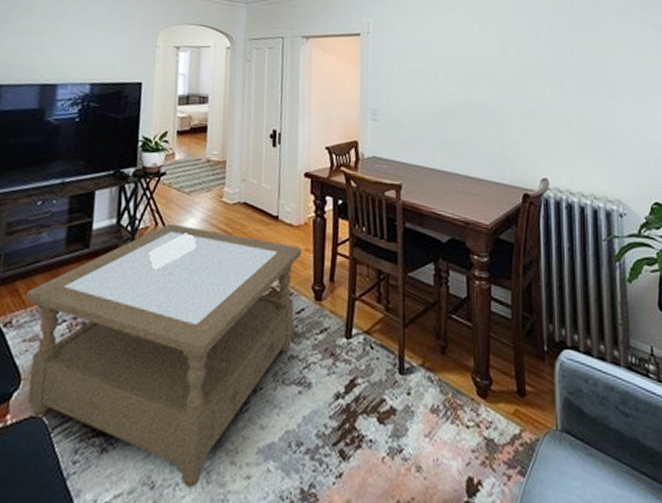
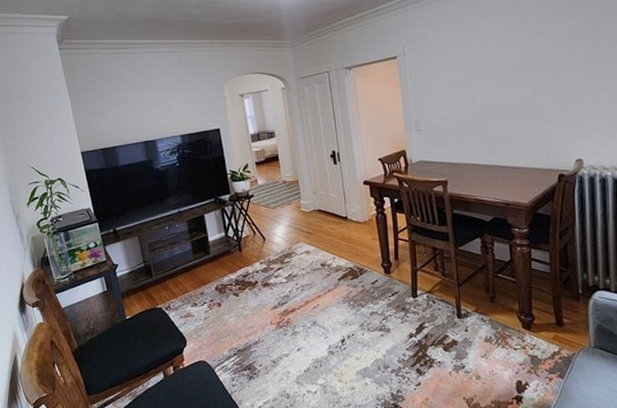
coffee table: present [26,223,302,488] -> none [175,231,372,396]

